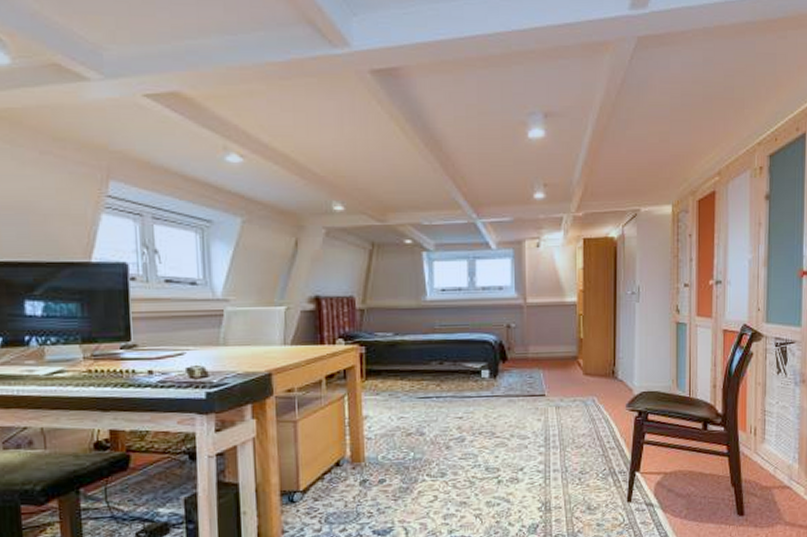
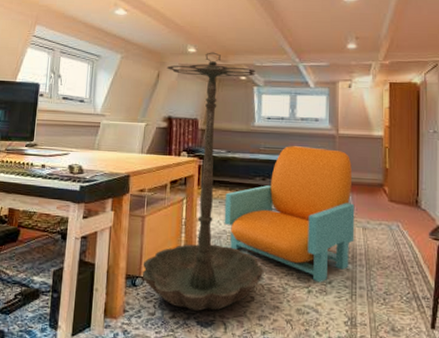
umbrella stand: none [300,210,447,521] -> present [142,52,264,312]
armchair: none [395,321,547,471] -> present [224,146,355,283]

